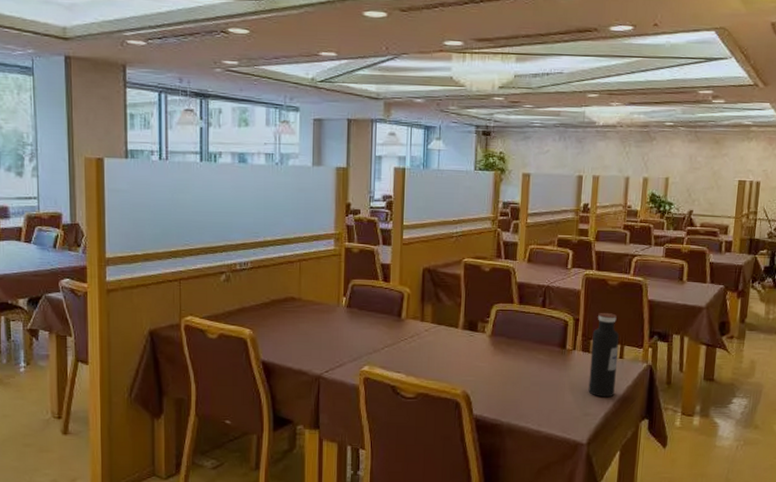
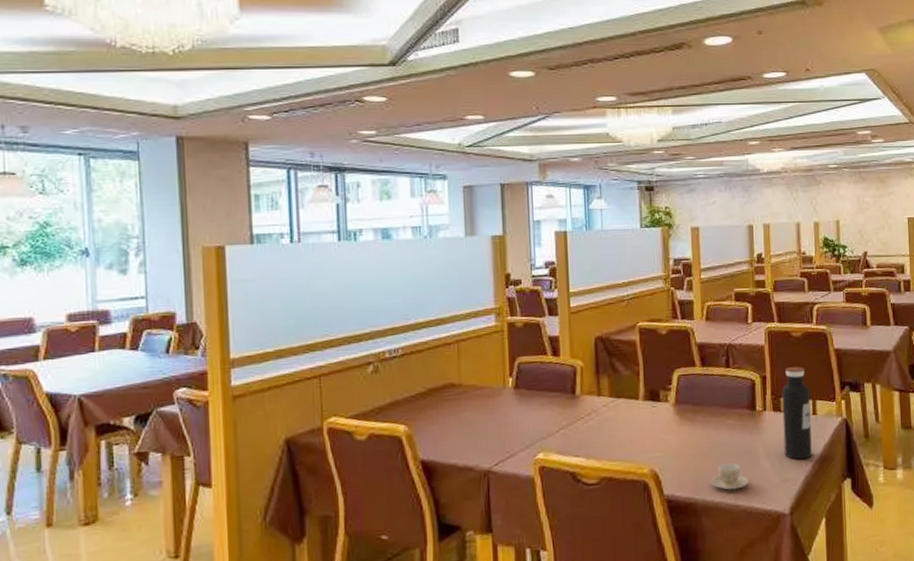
teacup: none [516,393,552,417] -> present [710,462,749,491]

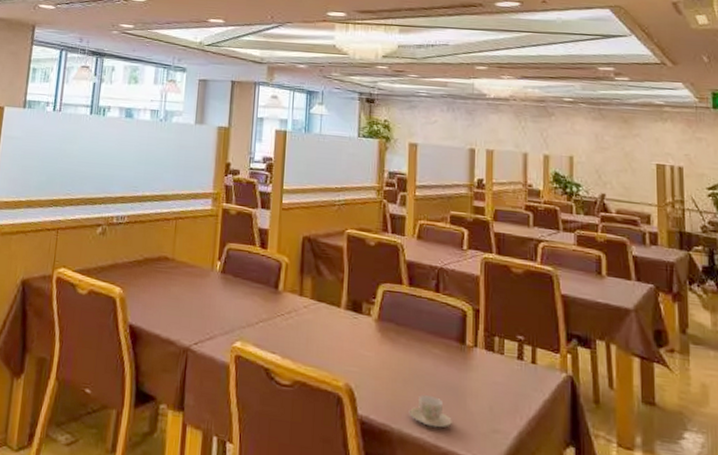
water bottle: present [781,367,812,460] -> none [495,305,529,412]

